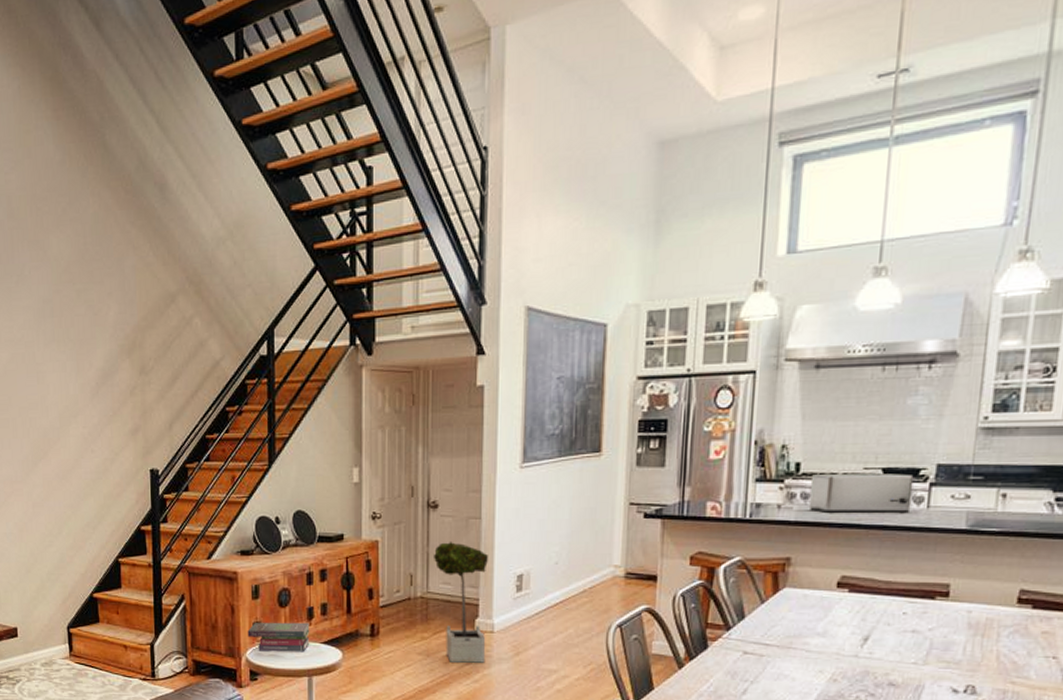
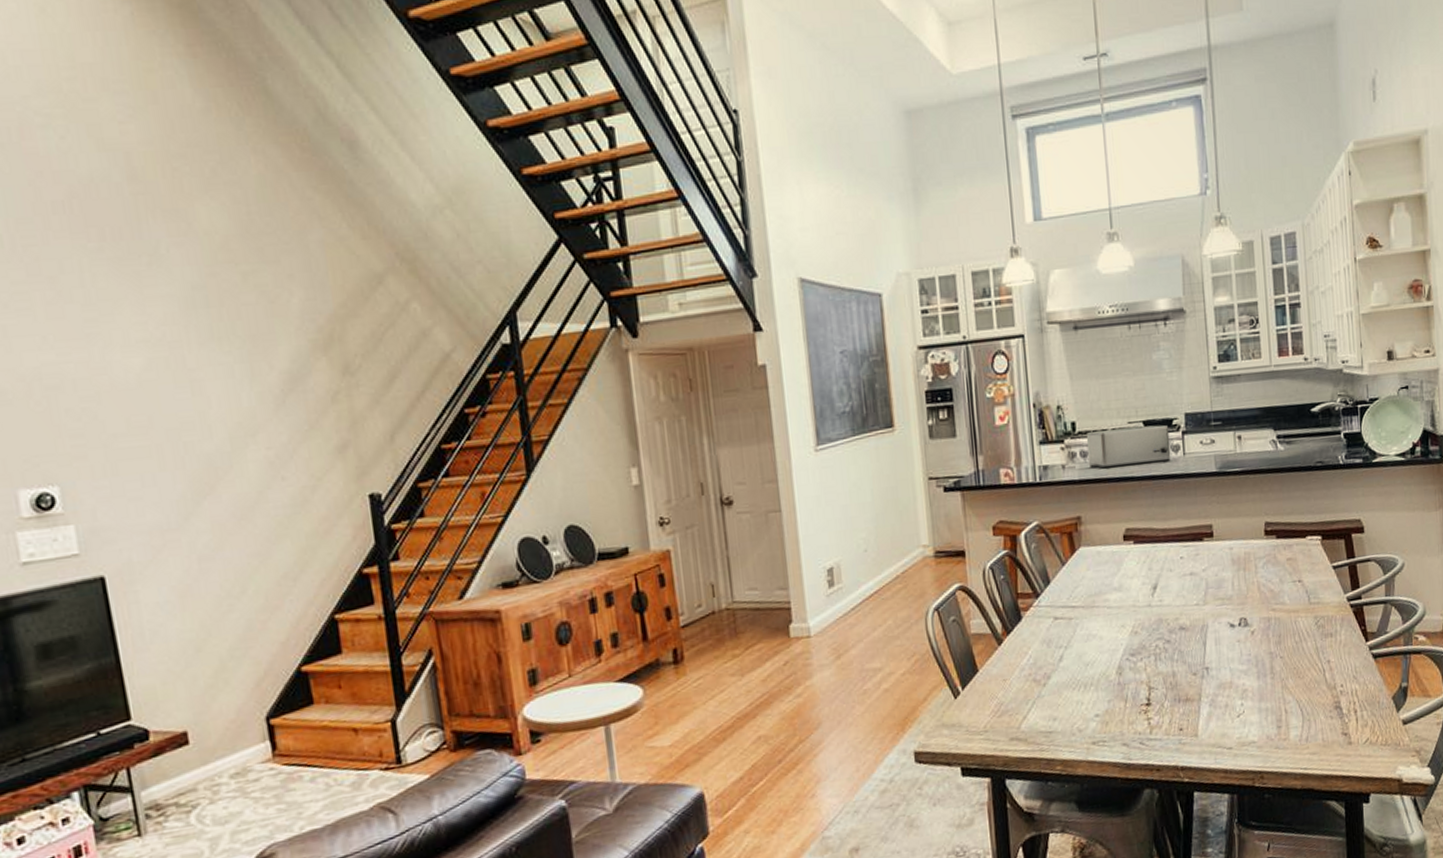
books: present [247,622,310,652] -> none [521,659,602,705]
potted tree: present [434,541,488,663] -> none [734,540,806,679]

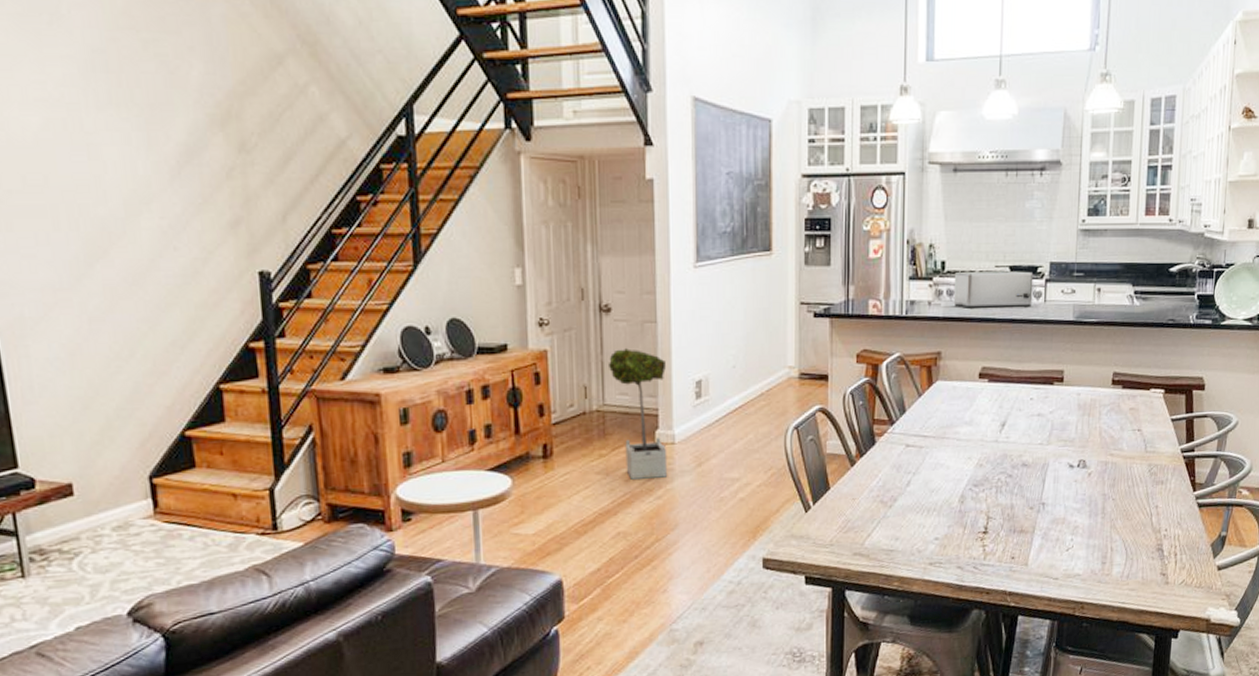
potted tree: none [734,540,806,679] -> present [609,347,668,480]

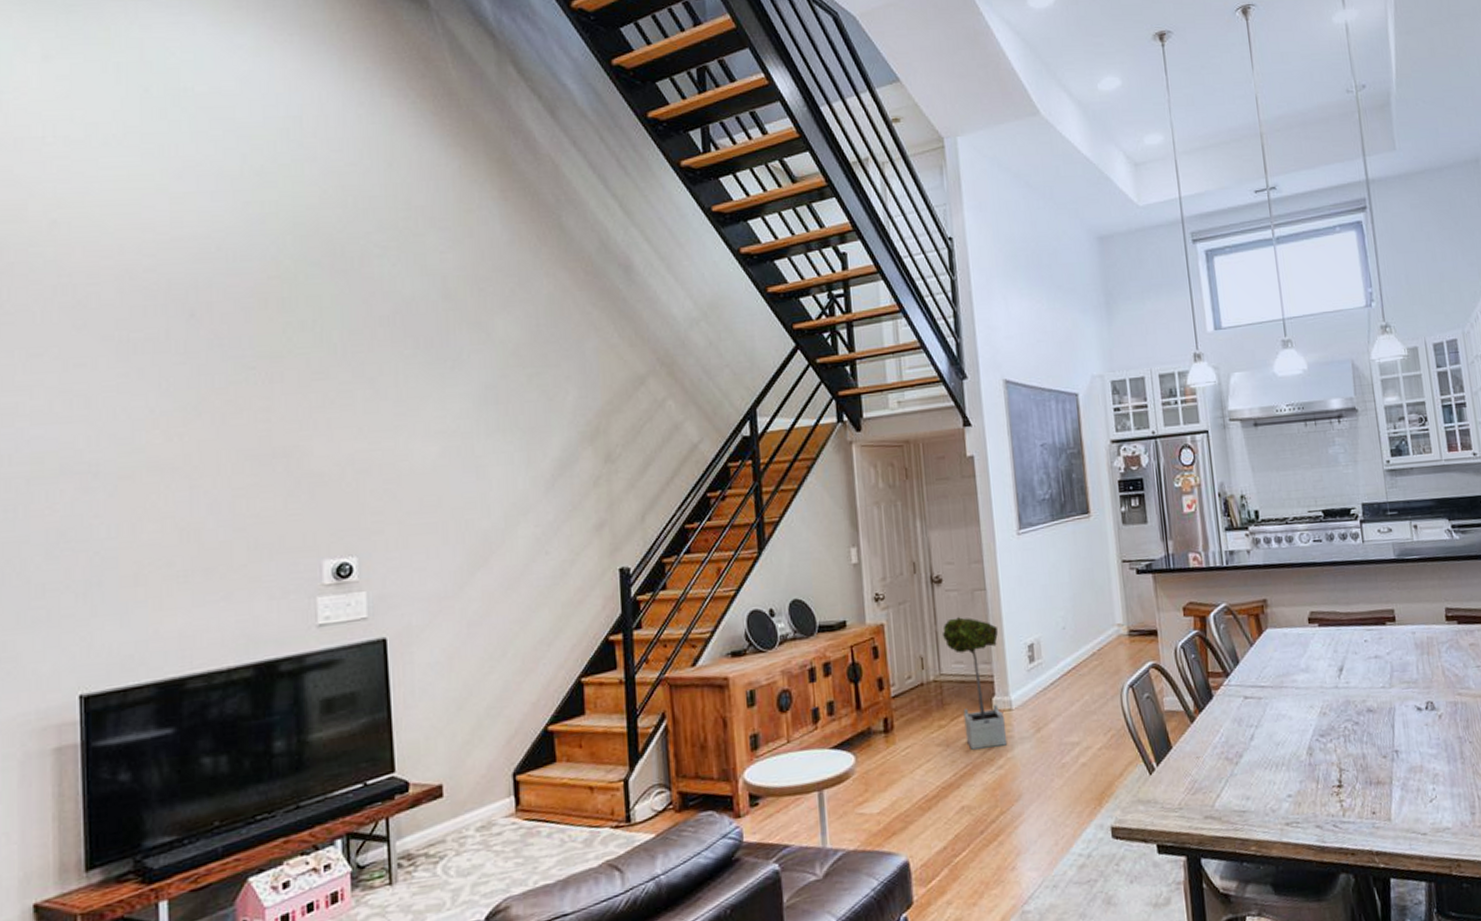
toaster: present [953,271,1034,310] -> none [1268,514,1351,556]

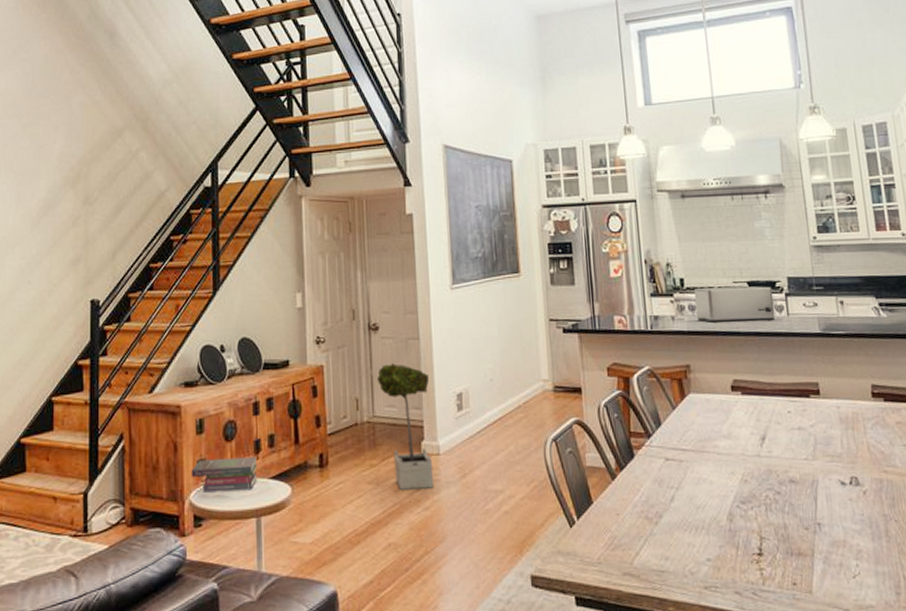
books: none [743,726,818,769] -> present [191,456,258,493]
toaster: none [1268,514,1351,556] -> present [693,286,776,324]

